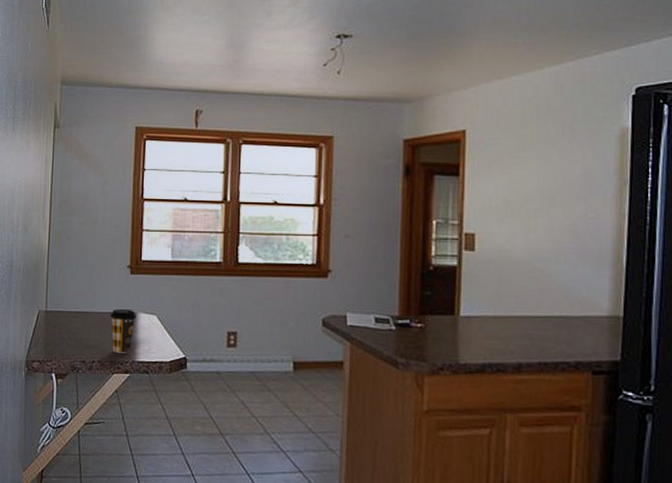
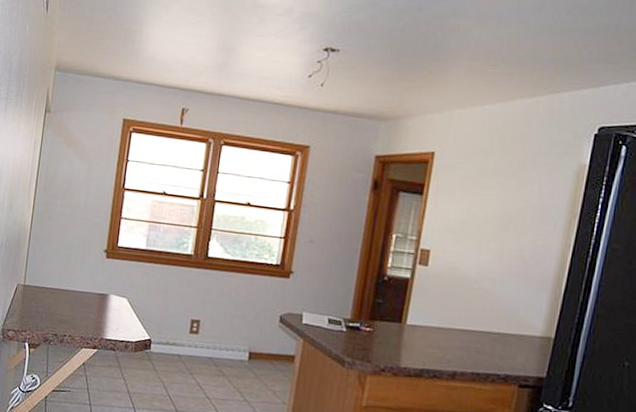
coffee cup: present [110,308,137,354] -> none [83,289,109,331]

